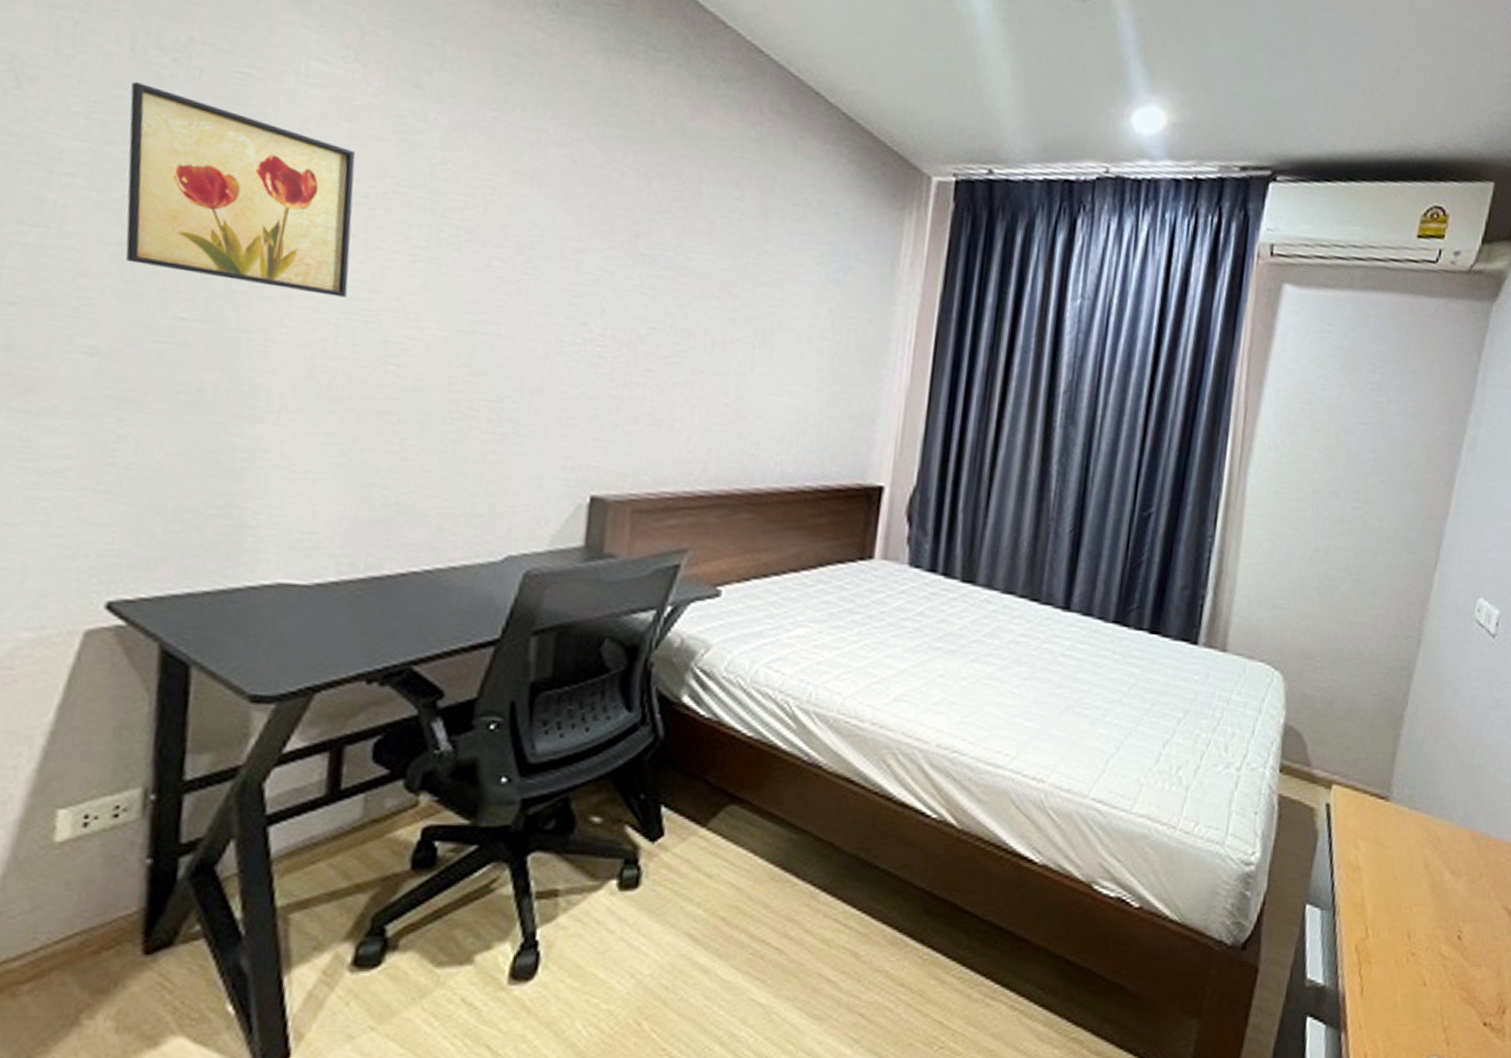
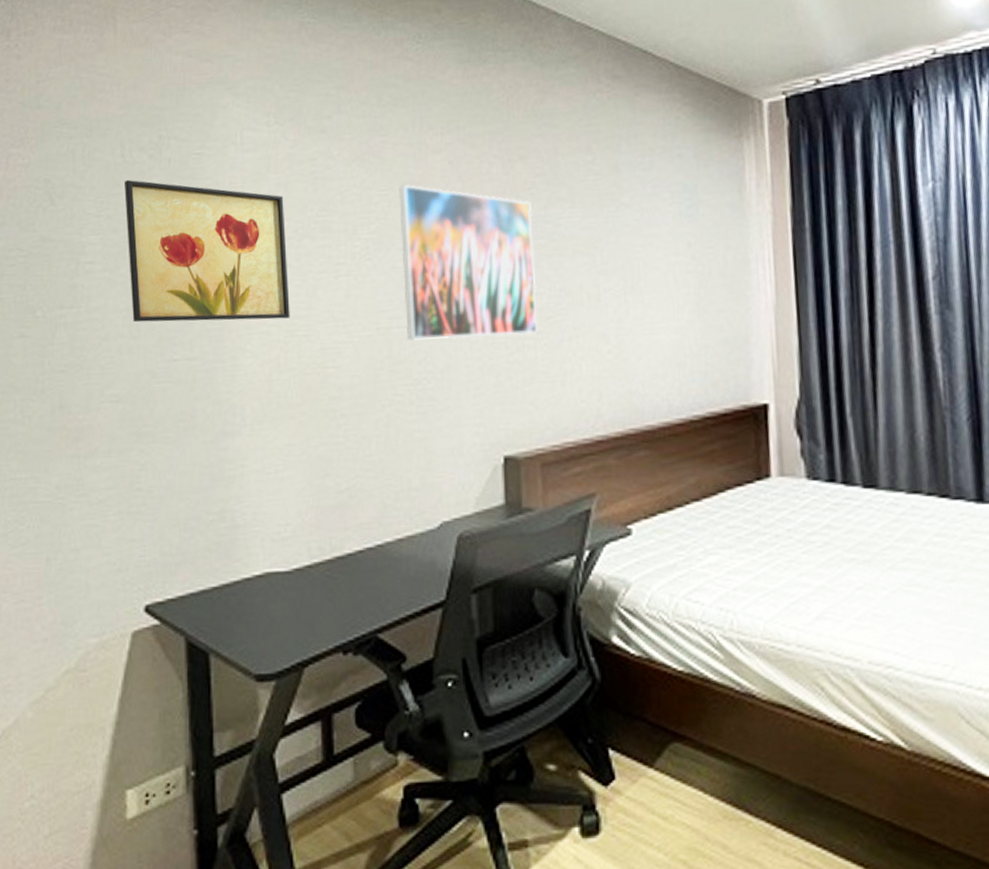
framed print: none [493,173,664,372] -> present [399,185,538,340]

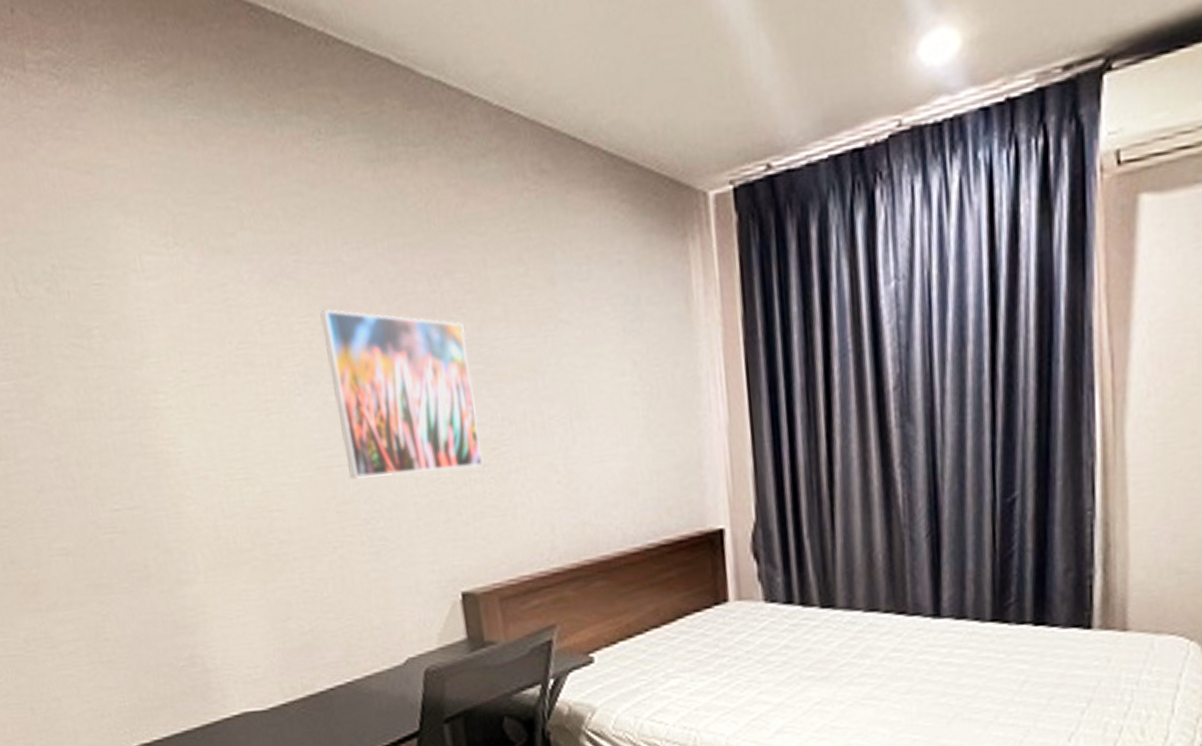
wall art: present [125,180,290,323] -> none [25,317,226,473]

